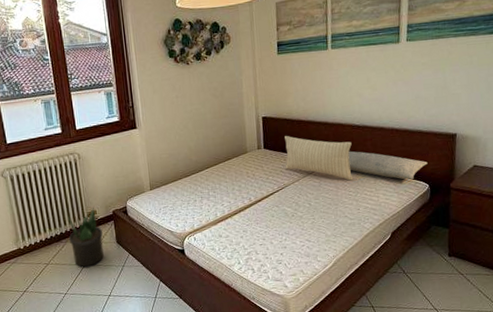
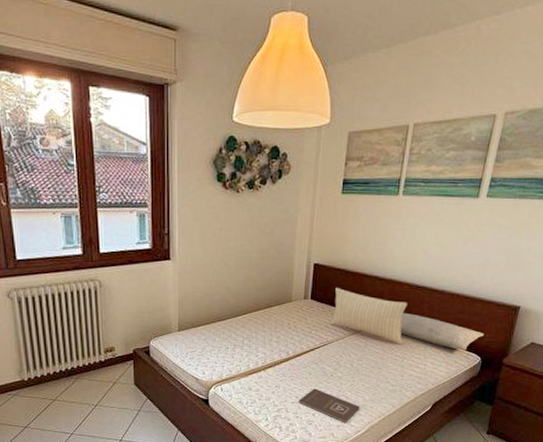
planter: present [66,208,104,267] -> none [79,344,119,408]
book: none [265,229,324,259] -> present [298,388,360,423]

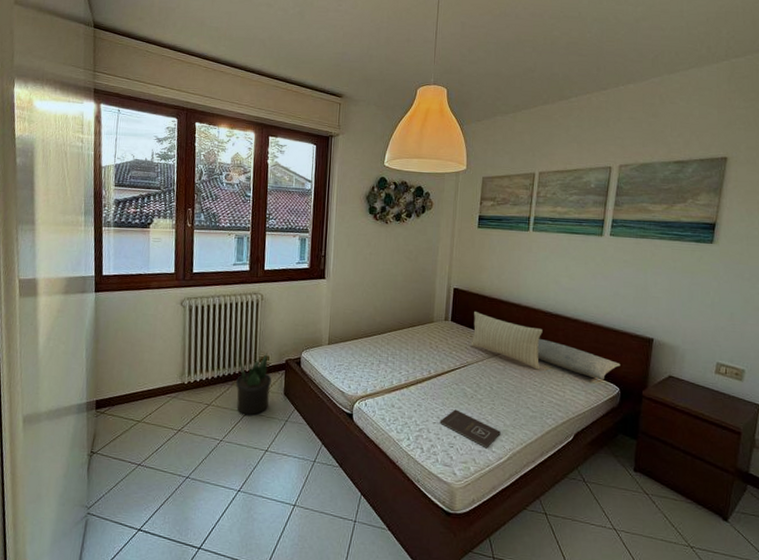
planter: none [79,344,119,408] -> present [236,353,272,416]

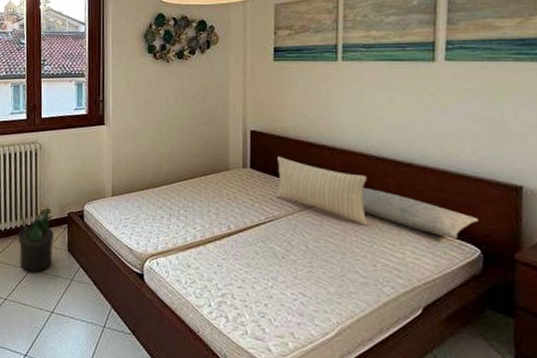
book: present [439,409,501,449] -> none [245,272,324,321]

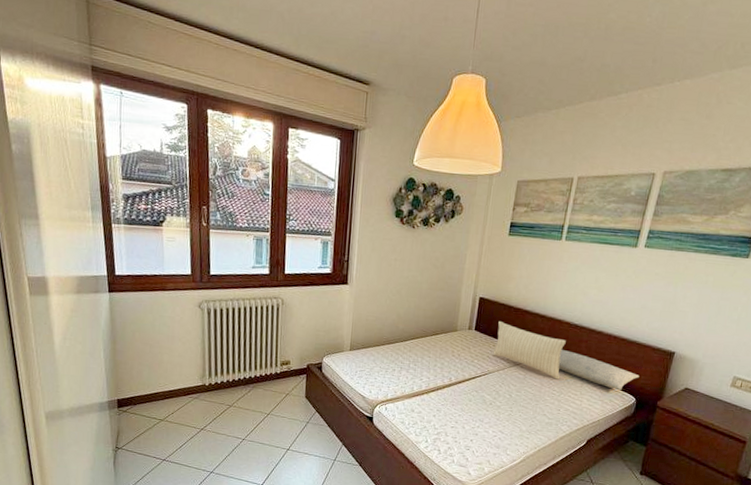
planter: present [18,206,54,273] -> none [257,357,293,417]

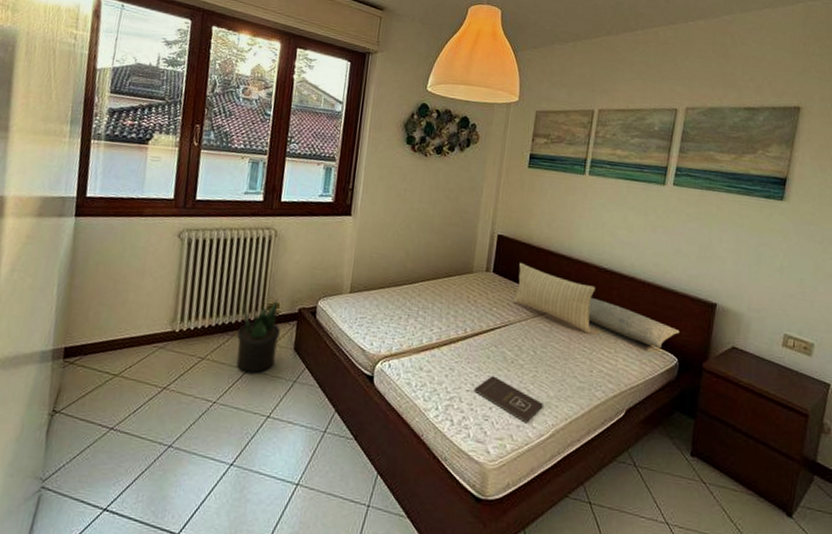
planter: none [257,357,293,417] -> present [236,299,281,374]
book: none [457,415,517,452] -> present [474,376,543,423]

